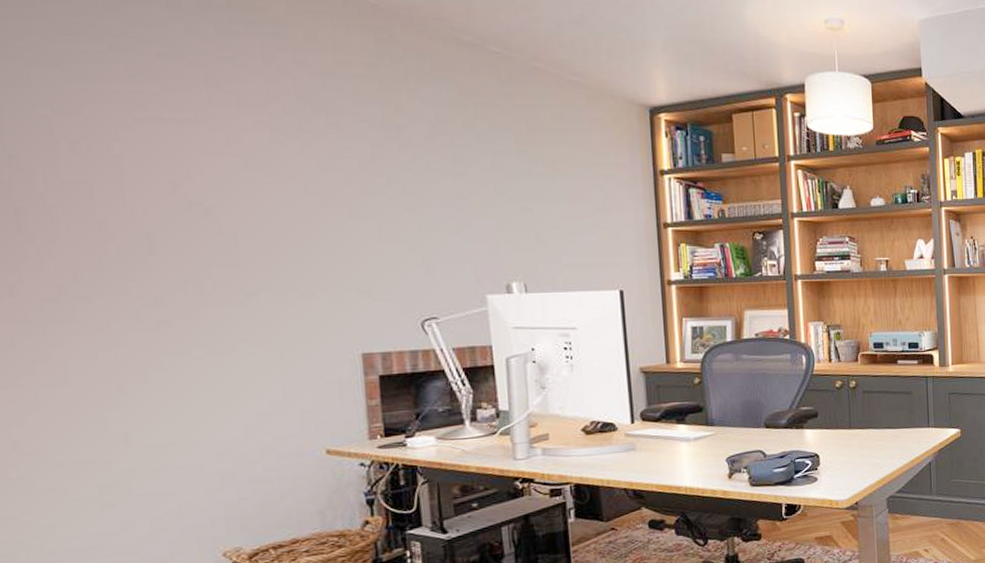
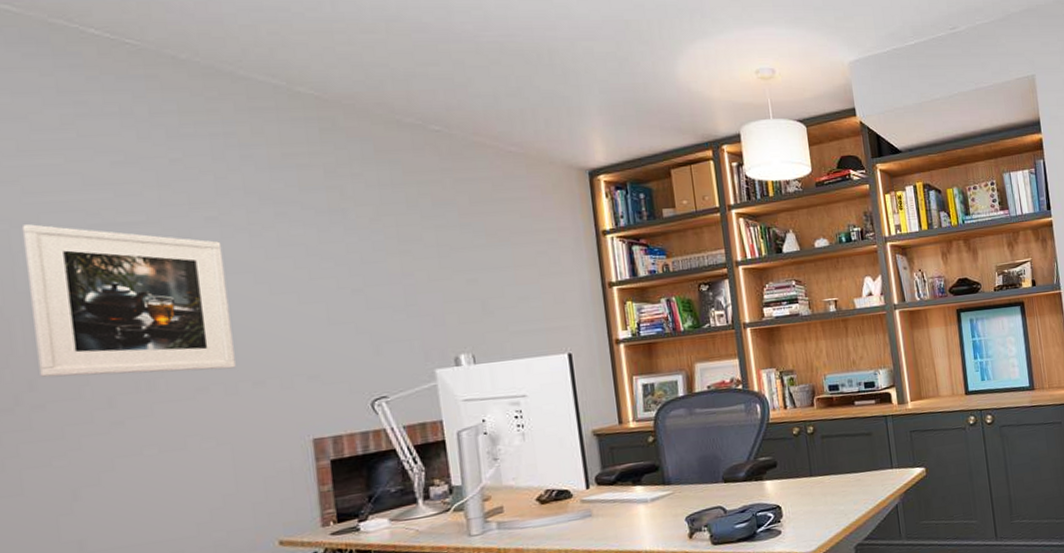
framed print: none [63,112,285,277] -> present [21,224,236,378]

